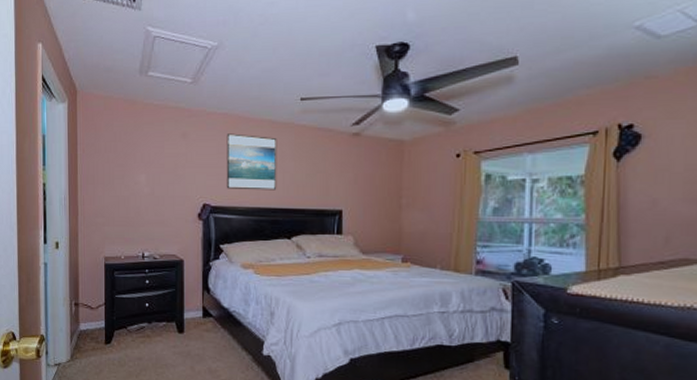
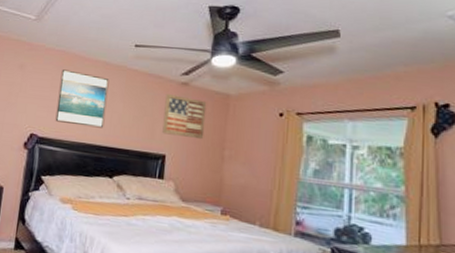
wall art: none [337,147,381,191] -> present [162,94,207,140]

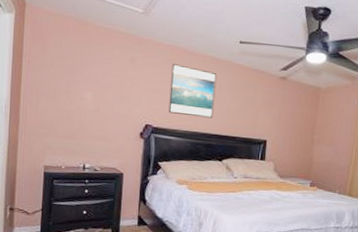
wall art: present [162,94,207,140] -> none [264,87,301,127]

